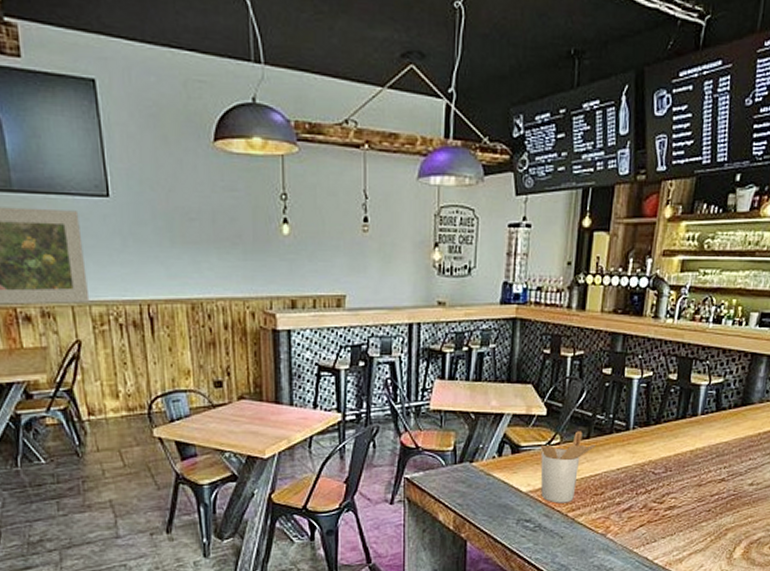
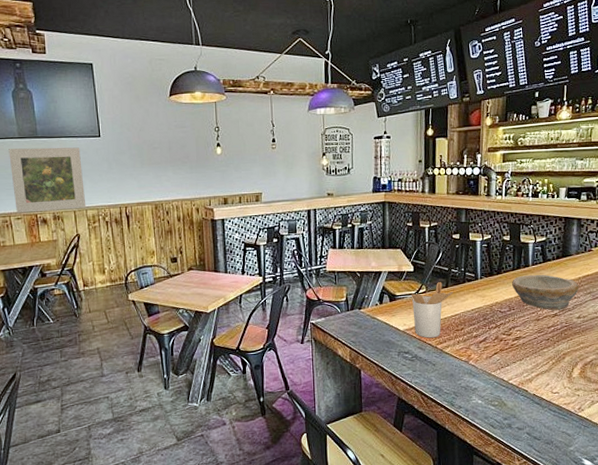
bowl: none [673,427,758,475] -> present [512,274,579,311]

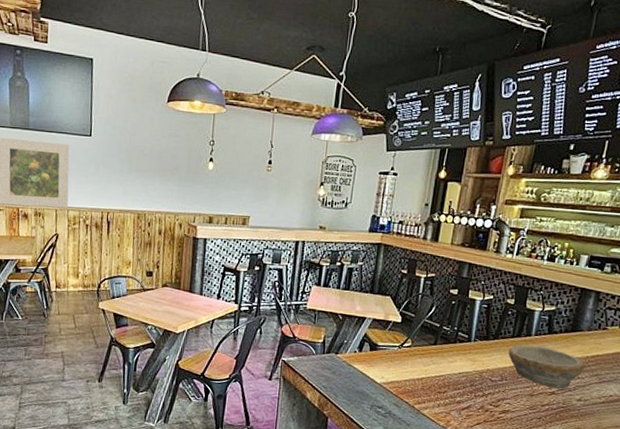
utensil holder: present [411,282,453,338] -> none [392,338,442,397]

